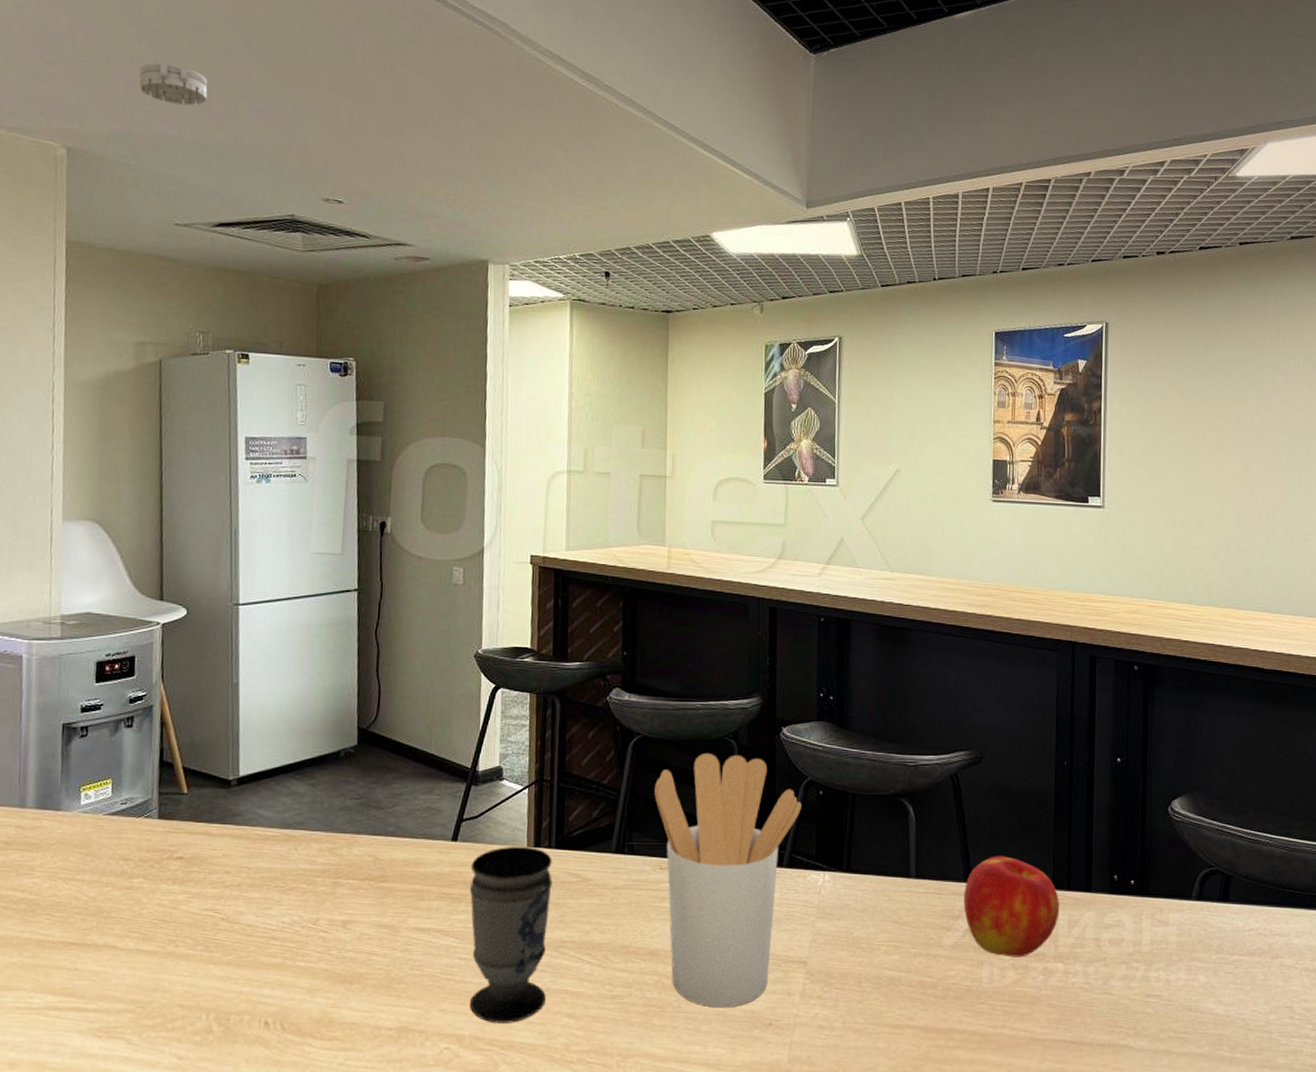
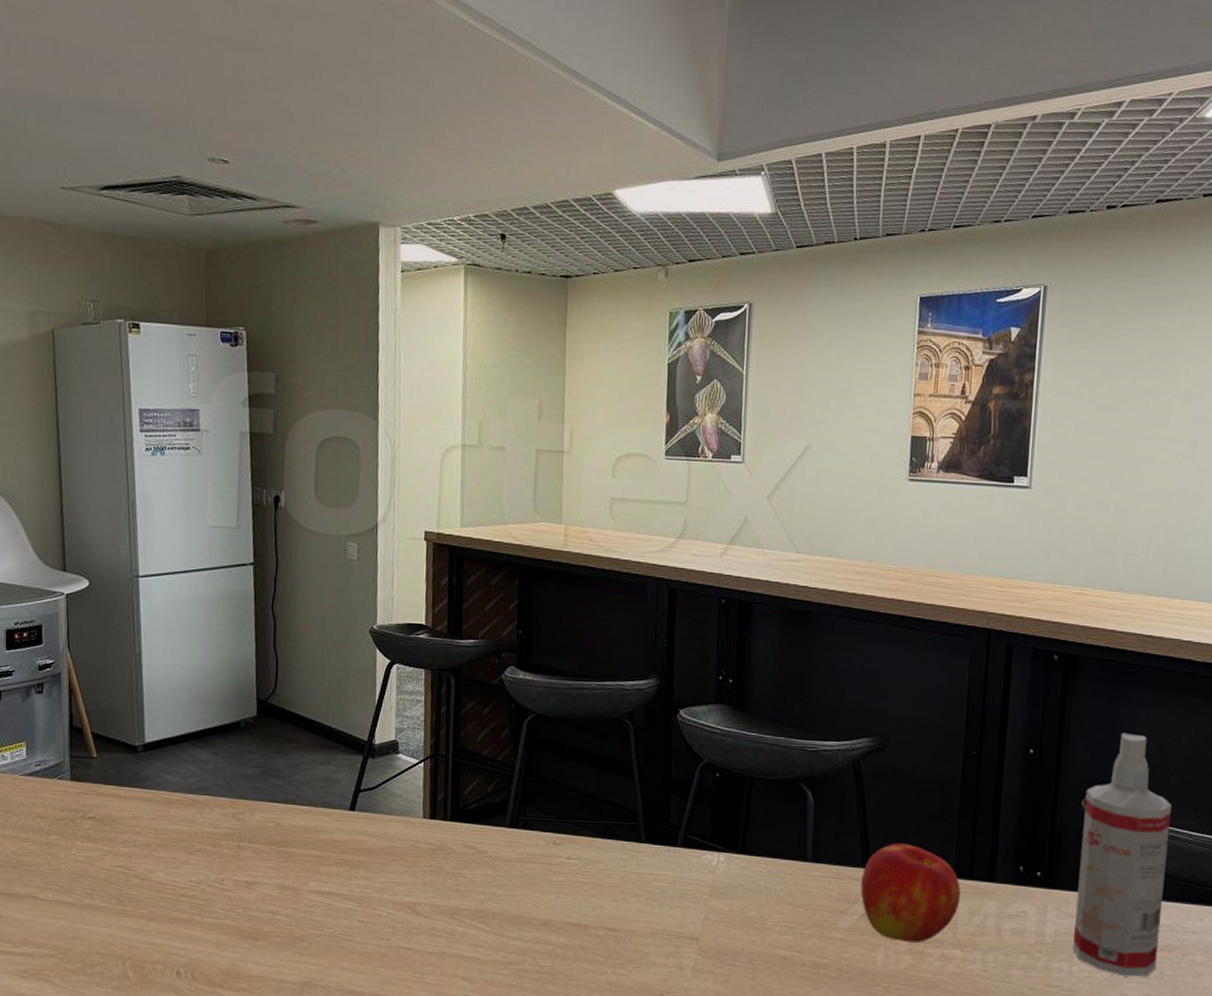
smoke detector: present [139,62,208,106] -> none [19,13,88,60]
cup: present [469,846,552,1023] -> none [367,817,448,983]
utensil holder: present [654,752,802,1008] -> none [549,732,698,978]
spray bottle: none [1168,739,1251,983] -> present [1072,732,1172,977]

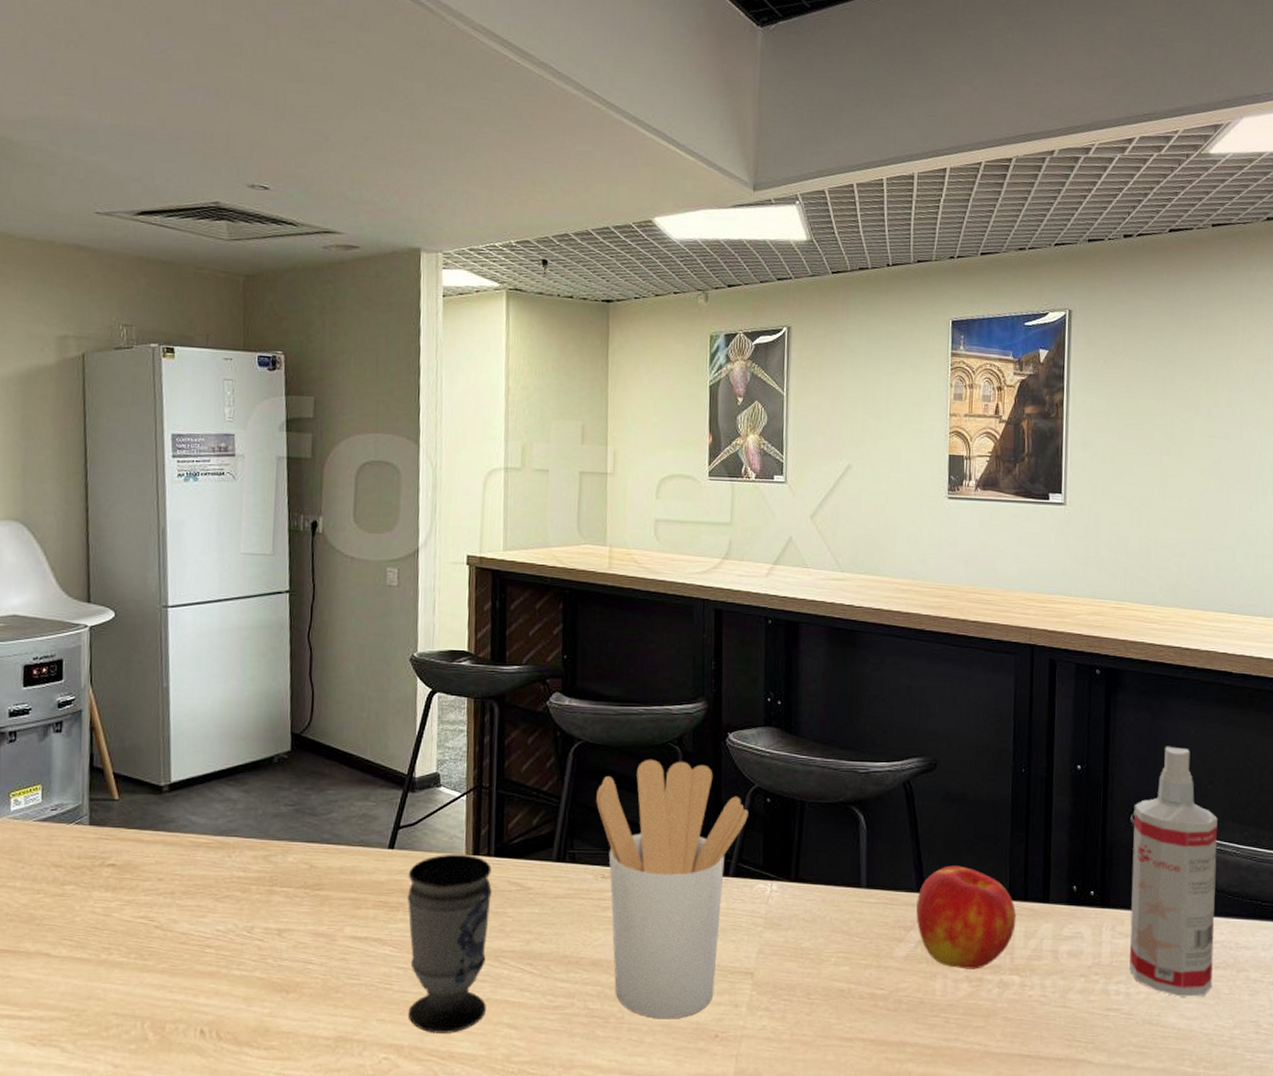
cup: none [367,817,448,983] -> present [407,854,492,1033]
utensil holder: none [549,732,698,978] -> present [596,759,748,1019]

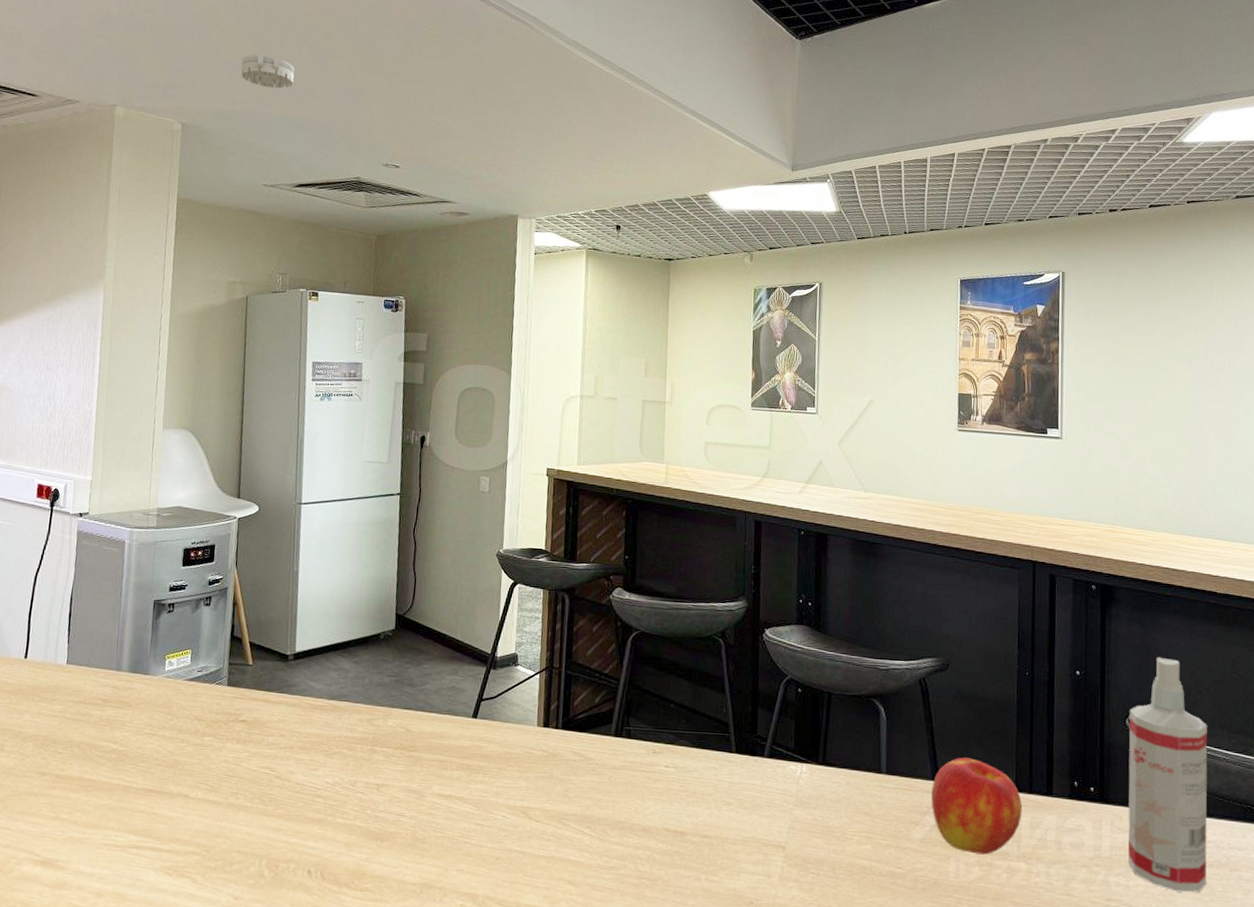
smoke detector: none [56,42,127,88] -> present [240,54,295,89]
cup: present [407,854,492,1033] -> none [483,725,559,886]
utensil holder: present [596,759,748,1019] -> none [650,649,782,885]

